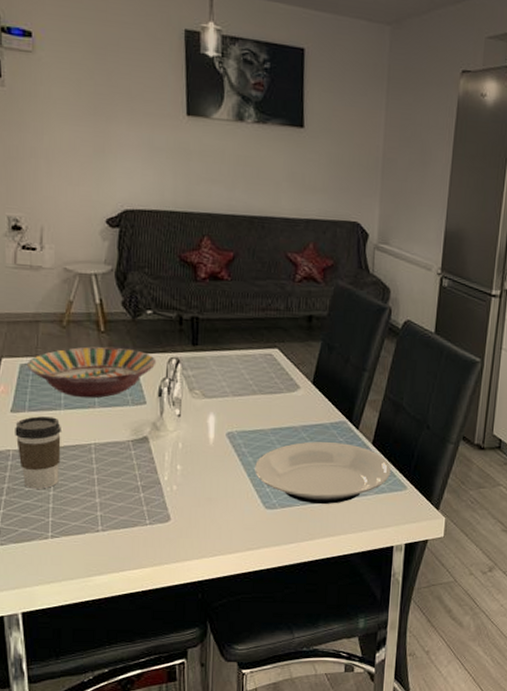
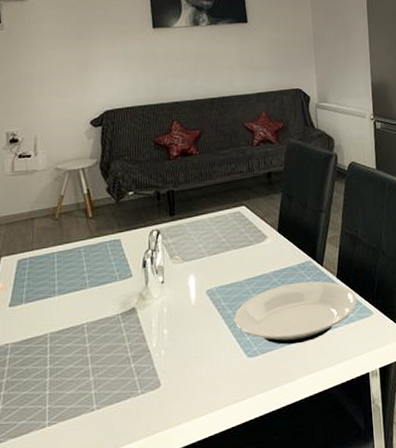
coffee cup: present [15,416,61,489] -> none [13,304,56,379]
serving bowl: present [27,346,157,399] -> none [24,229,140,282]

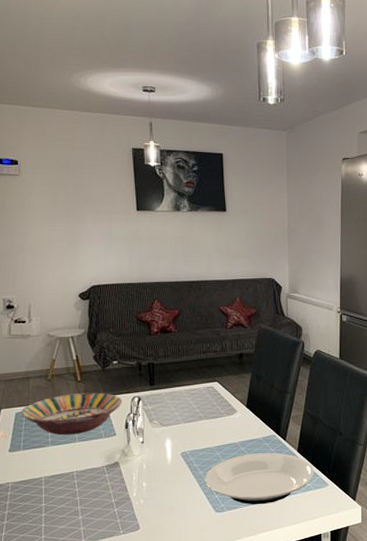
serving bowl: none [24,229,140,282] -> present [21,392,123,435]

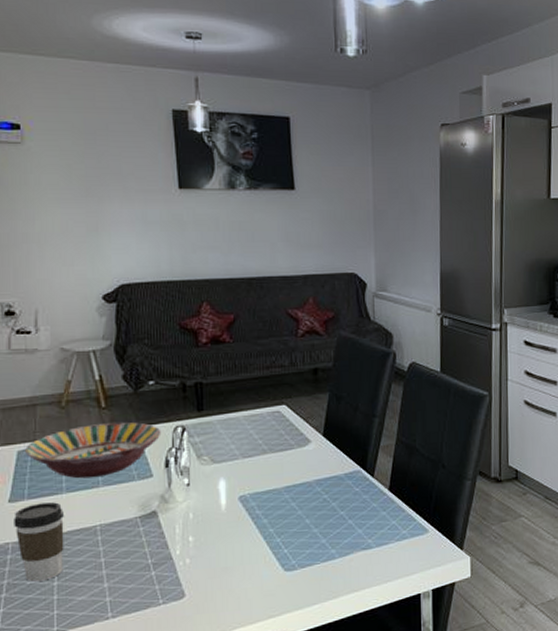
coffee cup: none [13,453,50,513] -> present [14,502,64,582]
plate: present [205,453,314,504] -> none [270,493,410,560]

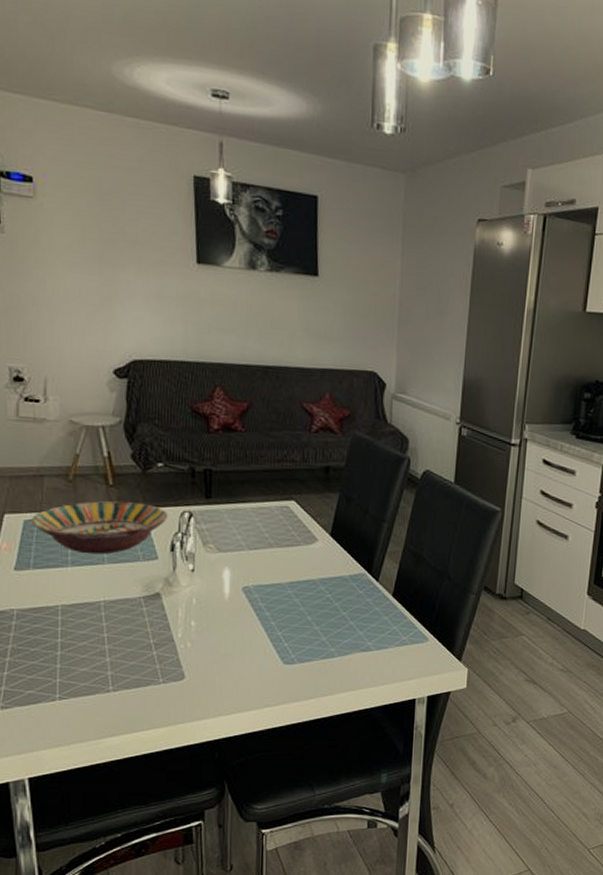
coffee cup: present [14,502,64,582] -> none [19,574,68,649]

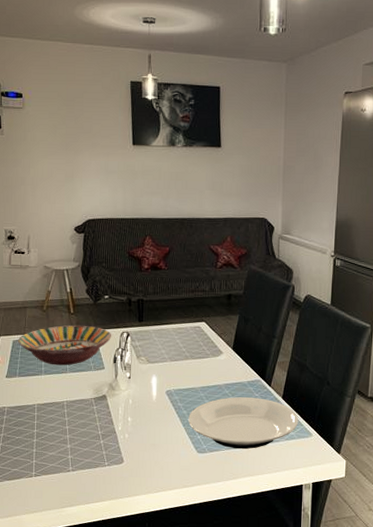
plate: none [272,595,412,658] -> present [188,397,298,449]

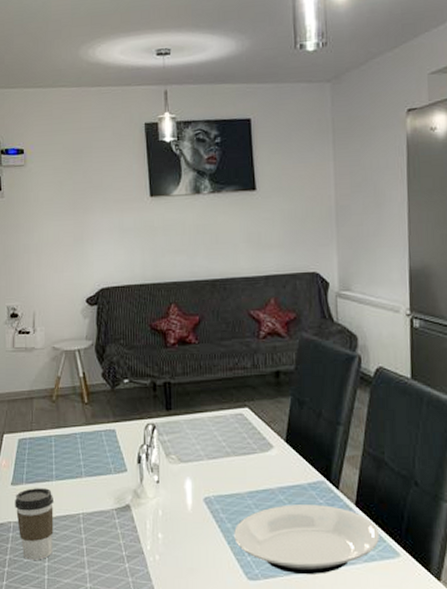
coffee cup: none [9,380,42,438] -> present [15,488,54,560]
serving bowl: present [18,325,112,366] -> none [24,417,135,468]

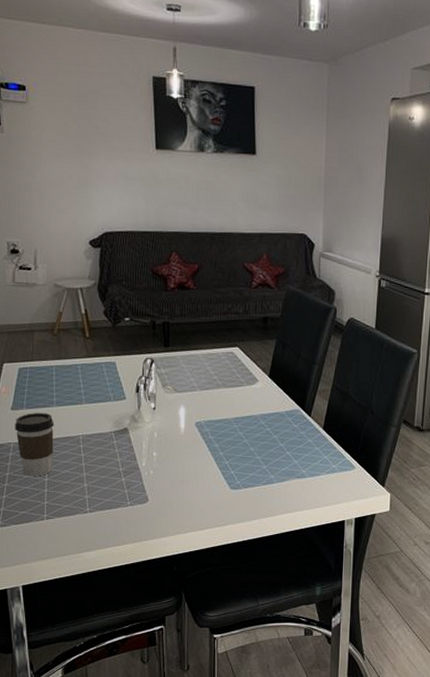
plate: present [234,504,379,574] -> none [221,428,340,484]

